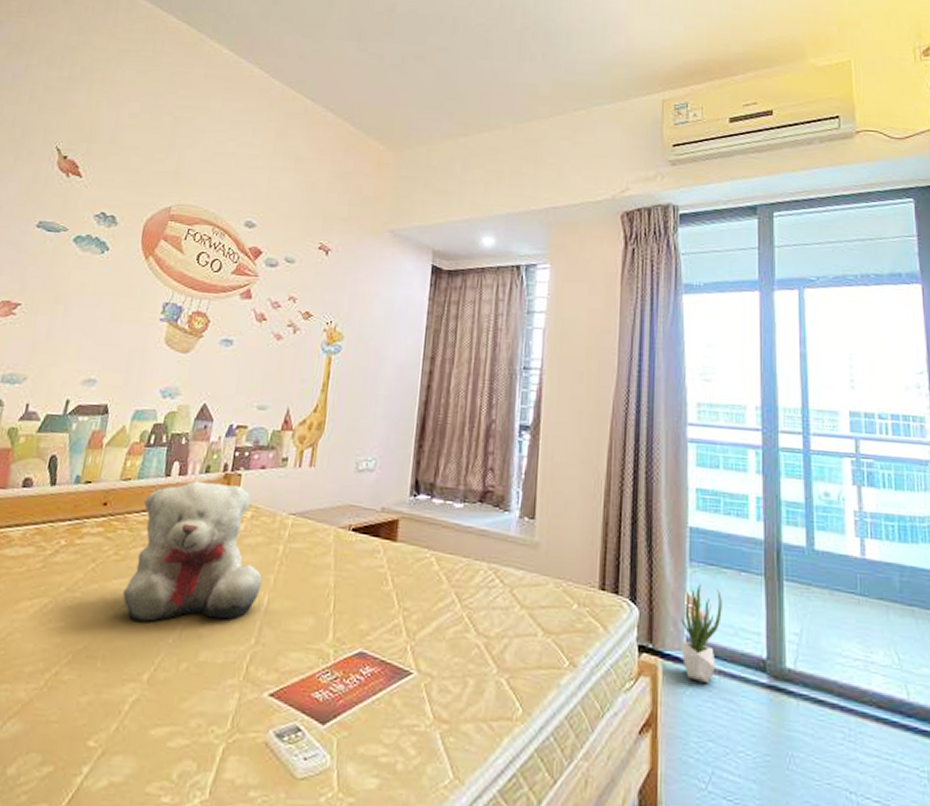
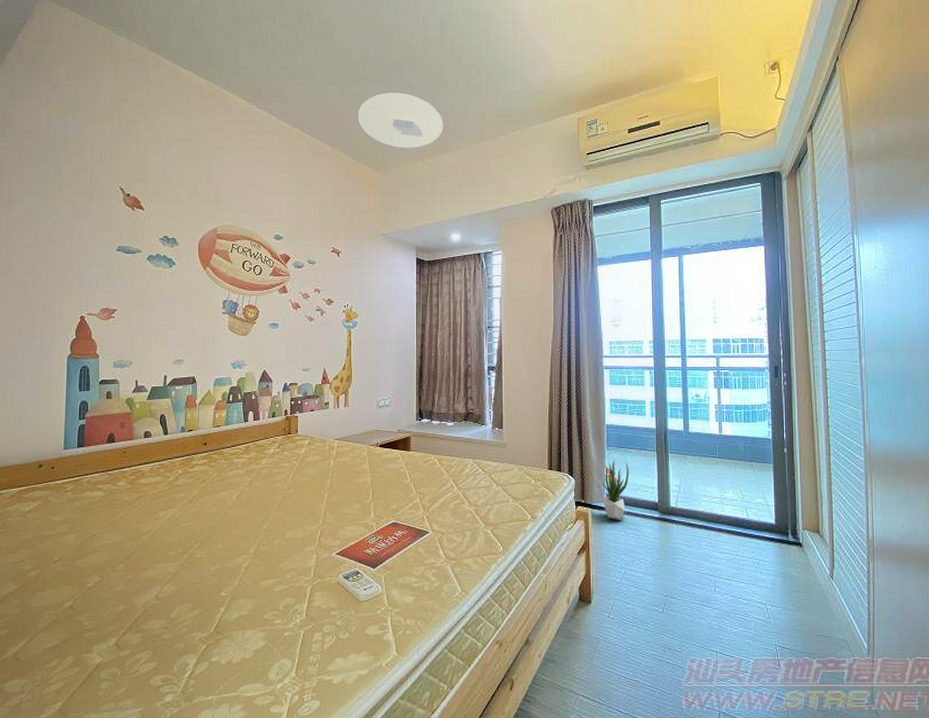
teddy bear: present [123,480,262,622] -> none [228,423,322,517]
ceiling light: none [373,54,484,124] -> present [357,93,444,149]

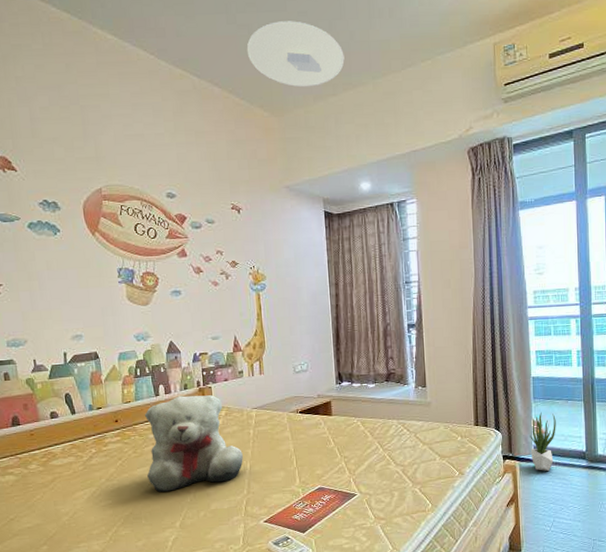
teddy bear: none [228,423,322,517] -> present [145,395,243,492]

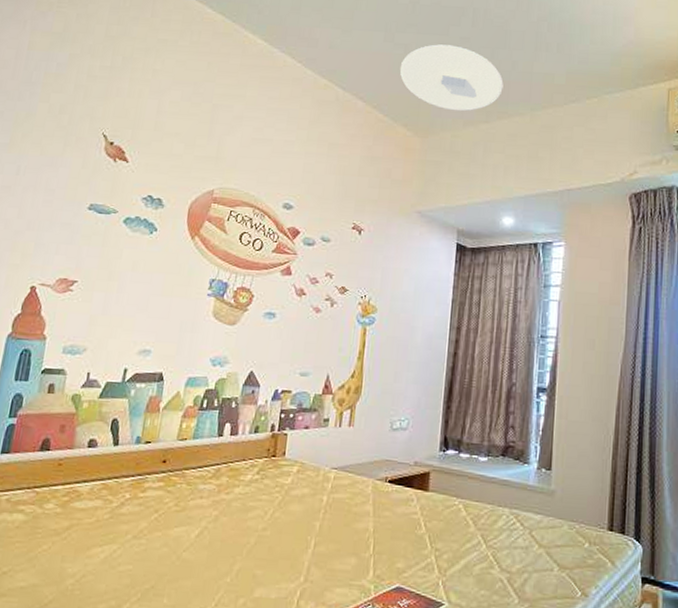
teddy bear: present [145,395,243,492] -> none [184,440,309,564]

